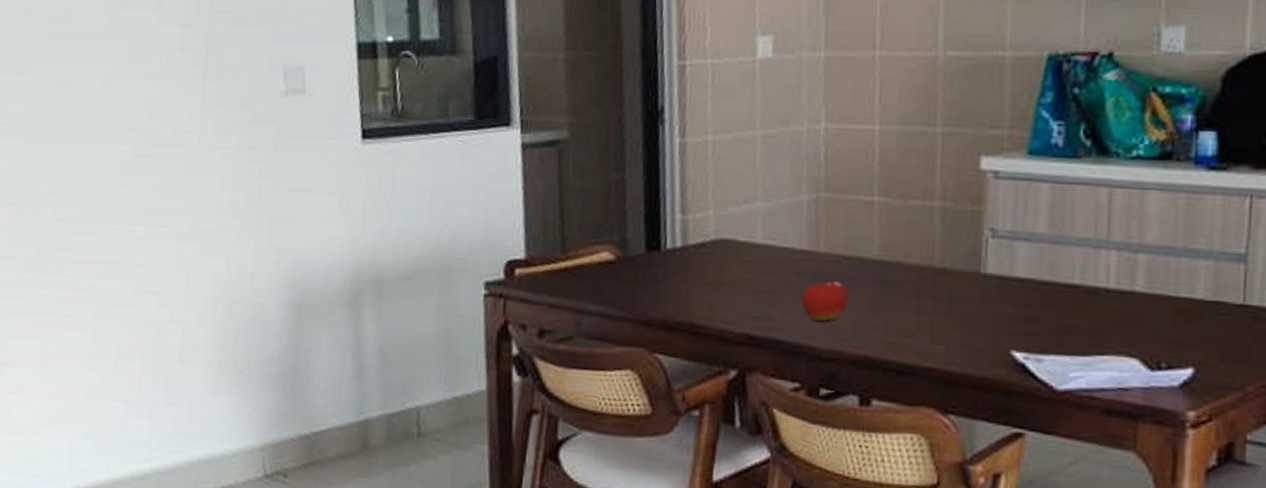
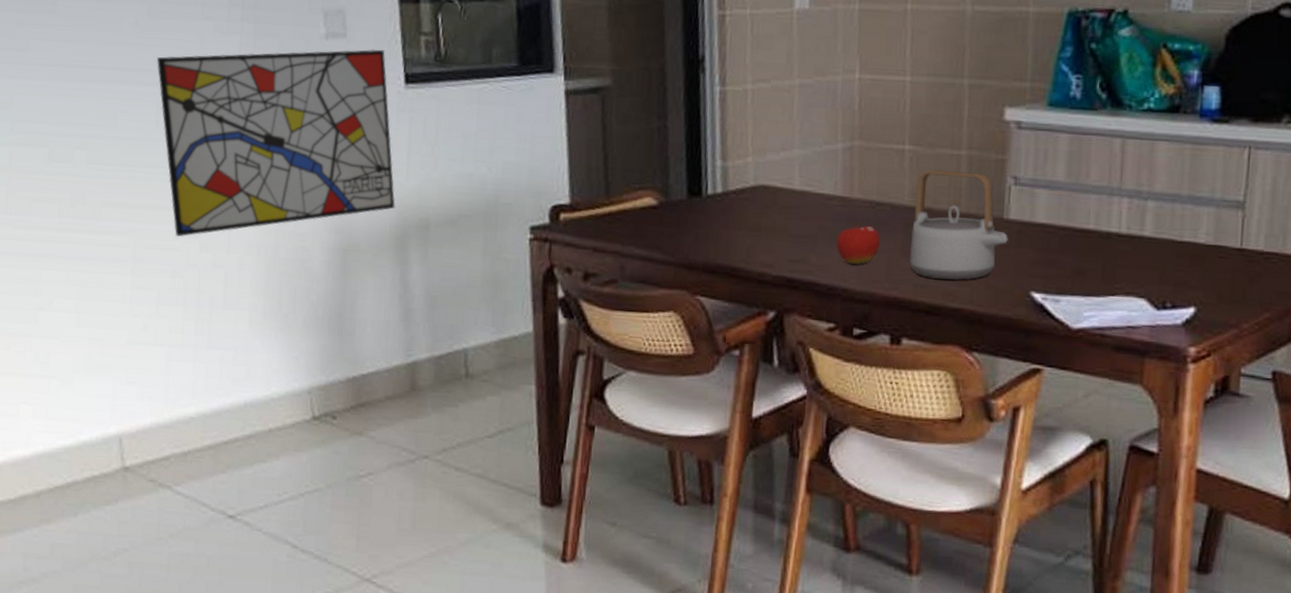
wall art: none [122,105,351,293] -> present [157,49,396,236]
teapot: none [879,221,986,338] -> present [909,169,1008,280]

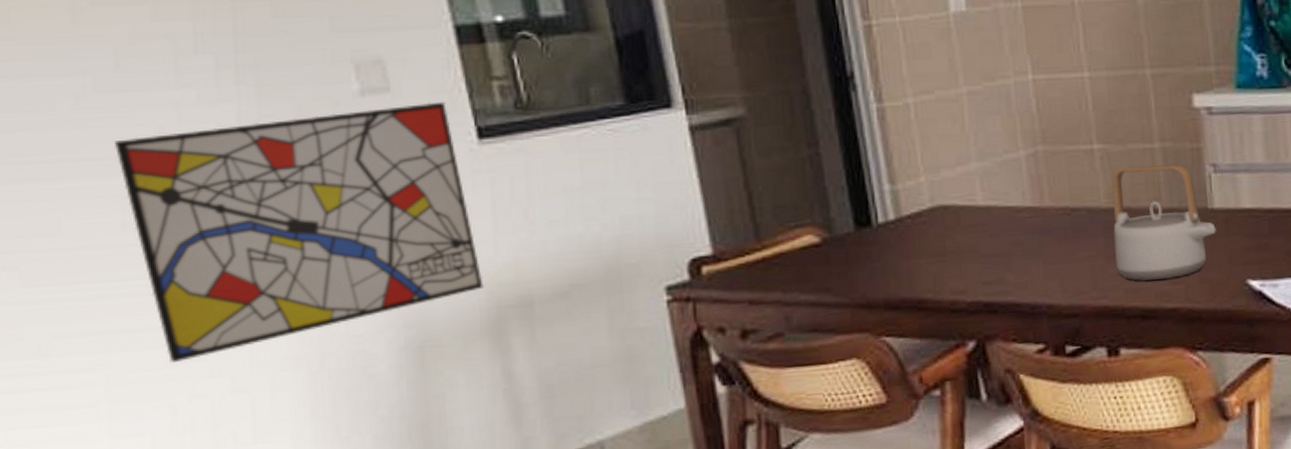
fruit: present [836,221,880,264] -> none [1032,231,1082,277]

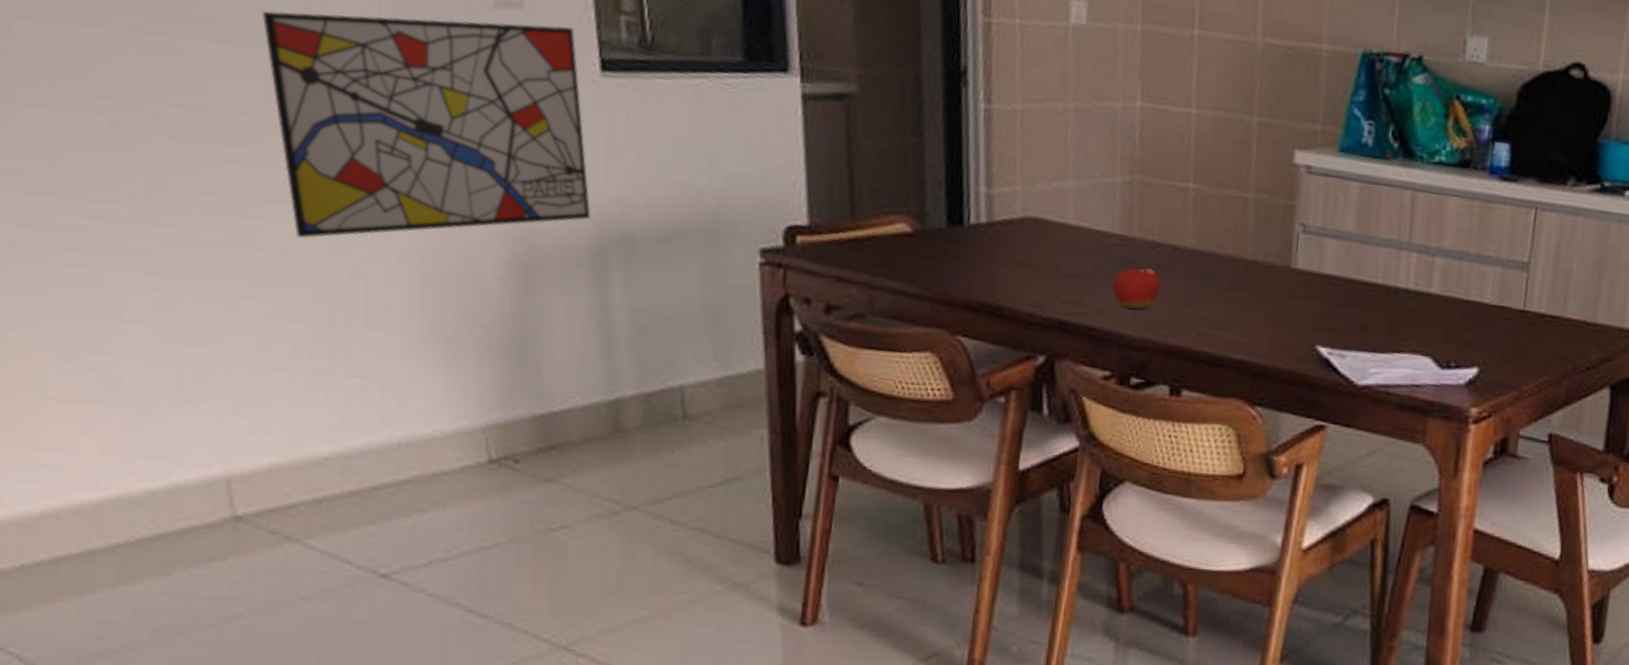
fruit: none [1032,231,1082,277] -> present [1112,262,1161,309]
teapot: present [1111,164,1216,281] -> none [1191,211,1295,331]

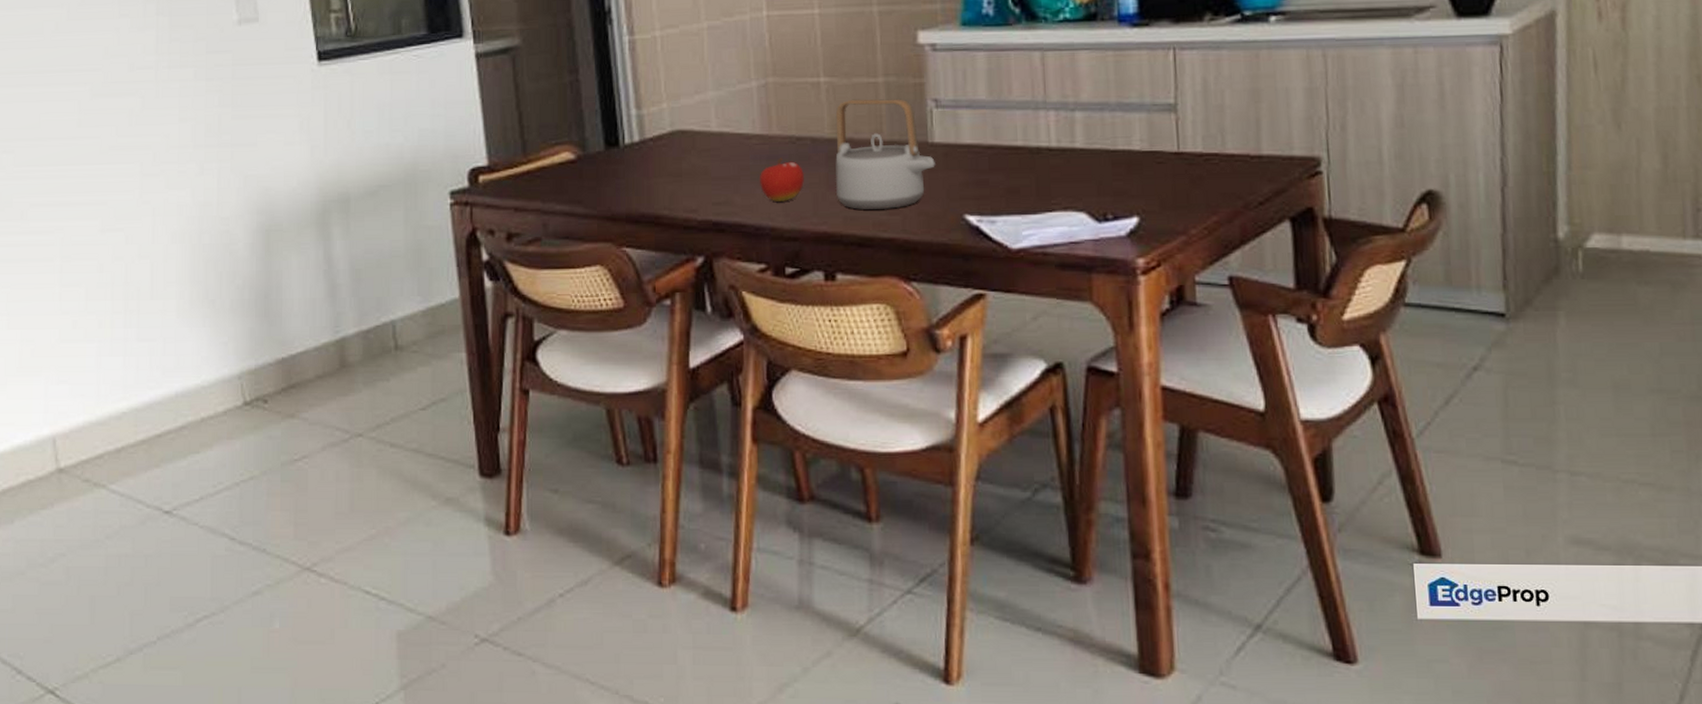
wall art: present [263,11,591,238] -> none [77,30,315,231]
teapot: none [1191,211,1295,331] -> present [835,98,935,210]

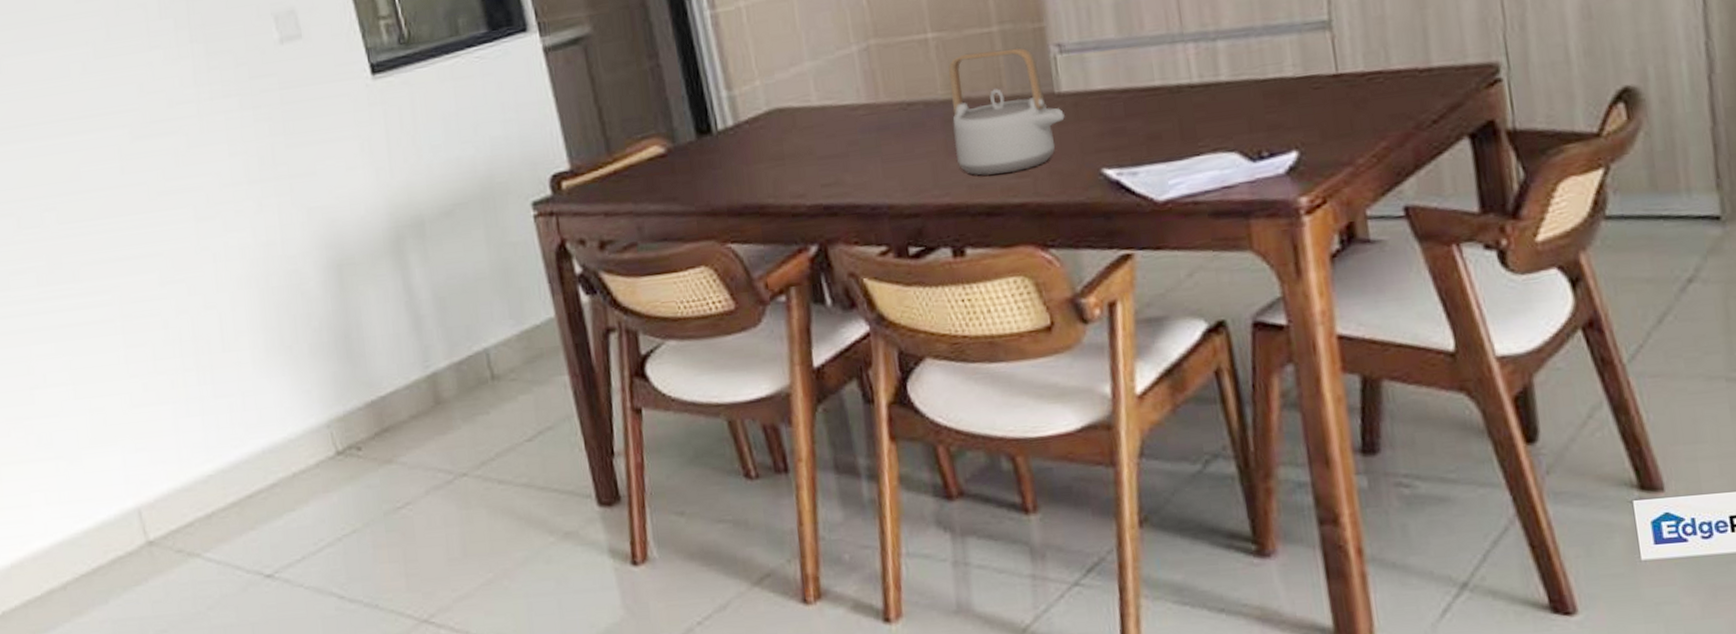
fruit: present [759,158,804,202] -> none [870,127,921,176]

